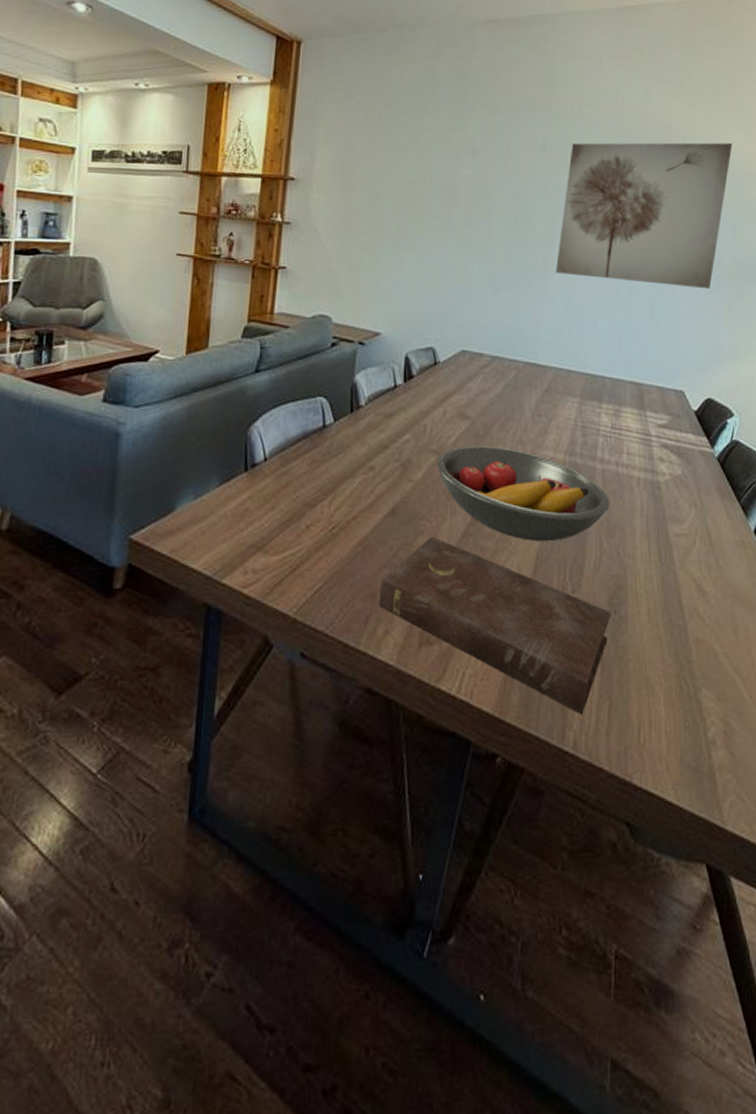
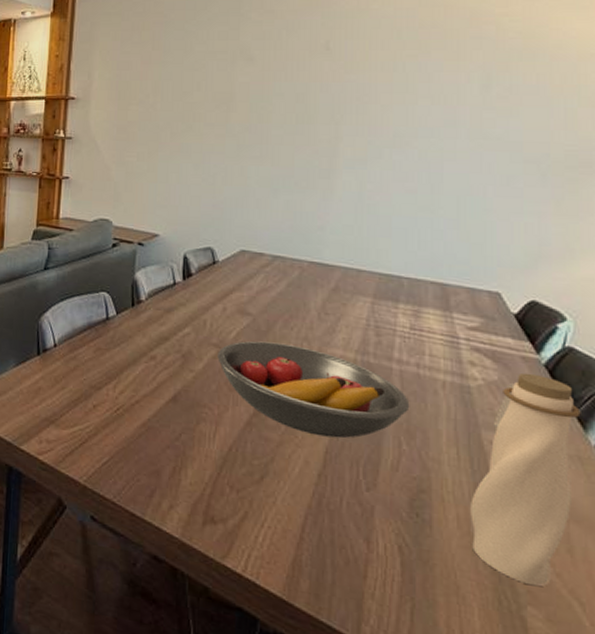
book: present [378,536,611,715] -> none [163,423,413,612]
wall art: present [556,142,733,289] -> none [343,22,562,183]
water bottle: none [659,466,744,667] -> present [470,373,581,586]

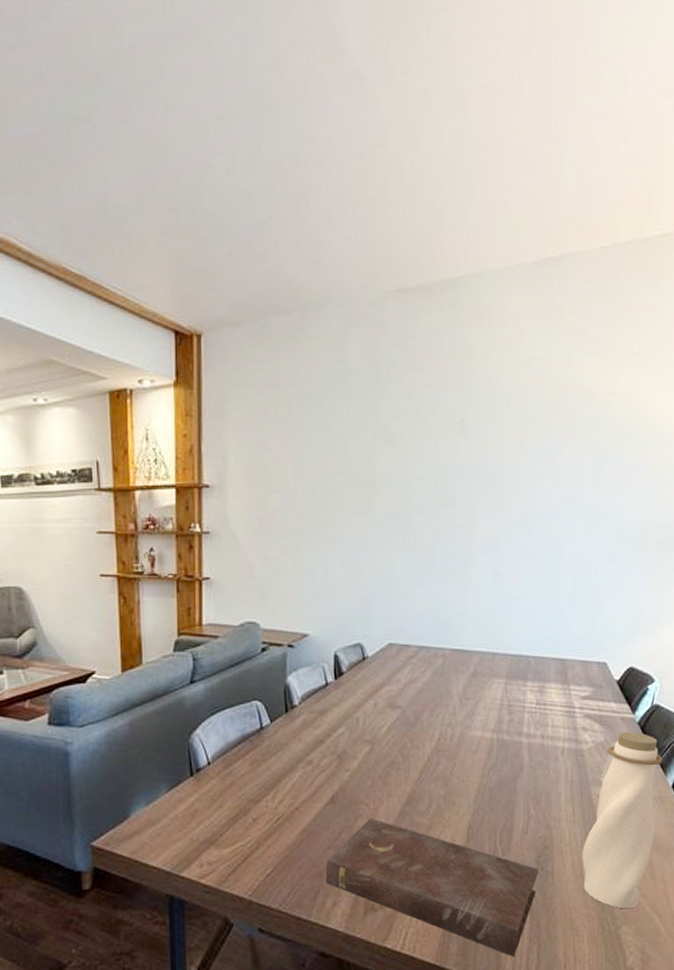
book: none [163,423,413,612] -> present [325,818,539,957]
fruit bowl: present [217,340,410,439] -> none [371,731,537,814]

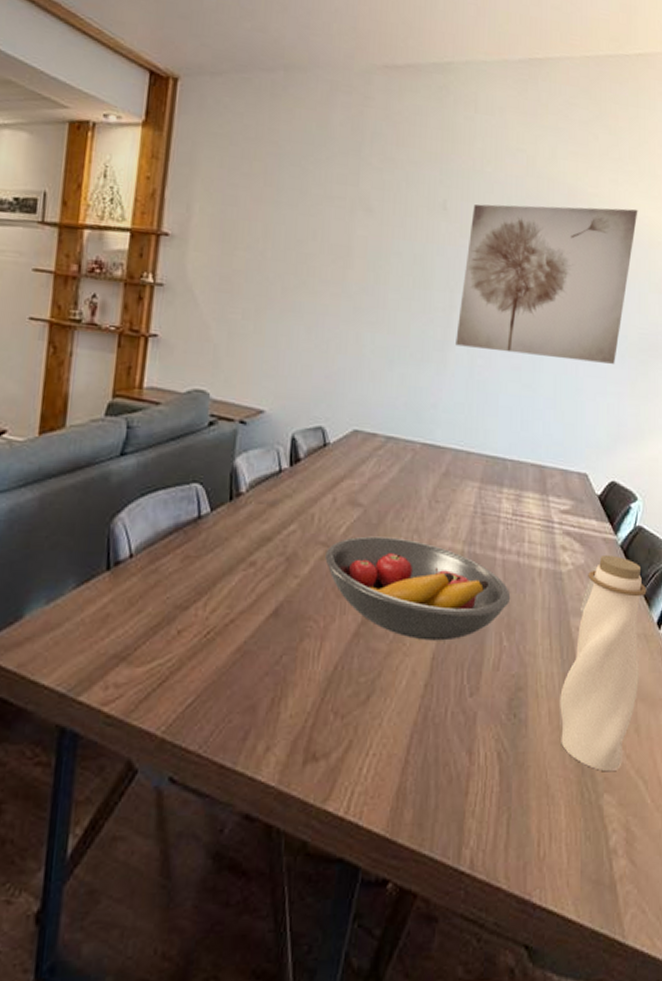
book: present [325,818,539,957] -> none [259,639,511,830]
fruit bowl: none [371,731,537,814] -> present [325,536,511,641]
wall art: none [478,403,658,560] -> present [456,204,638,364]

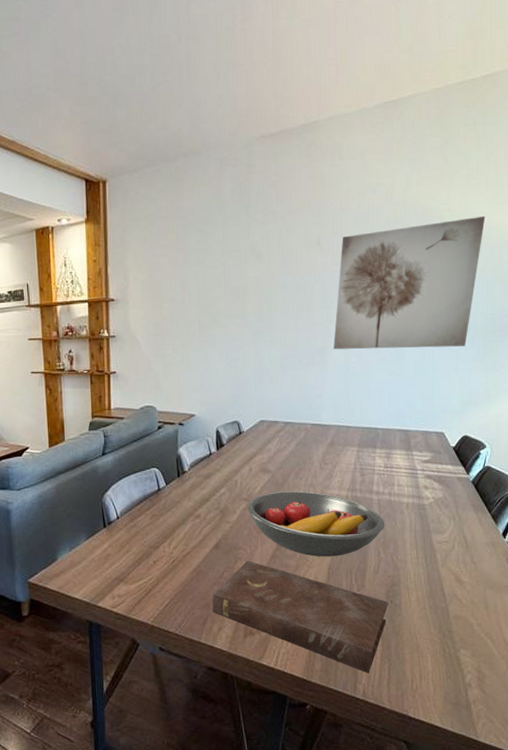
book: none [259,639,511,830] -> present [212,560,389,673]
water bottle: present [560,554,647,771] -> none [425,489,494,635]

